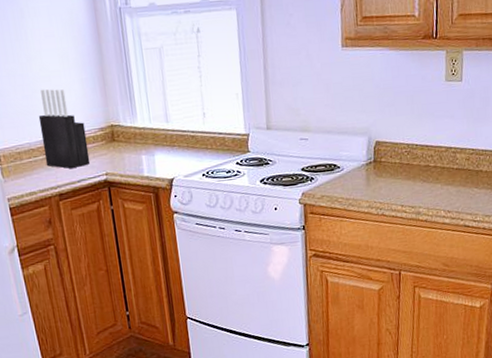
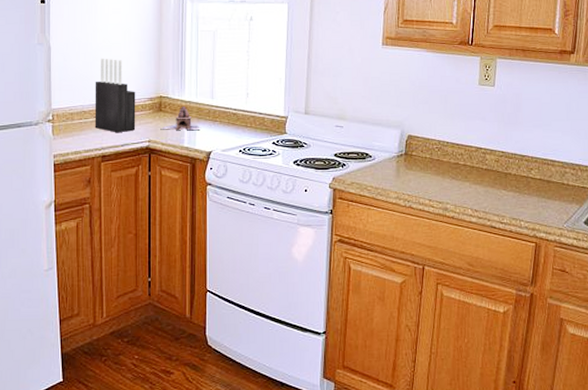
teapot: none [116,133,160,161] -> present [160,106,201,130]

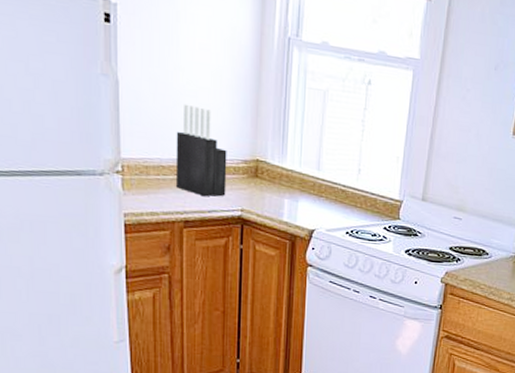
teapot: present [160,106,201,130] -> none [256,174,304,204]

